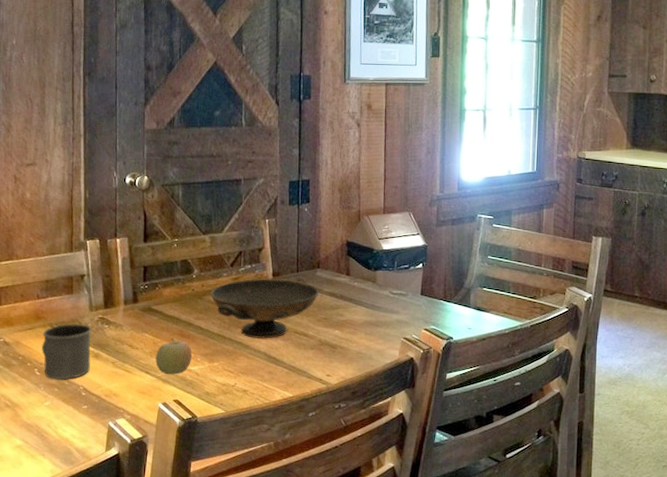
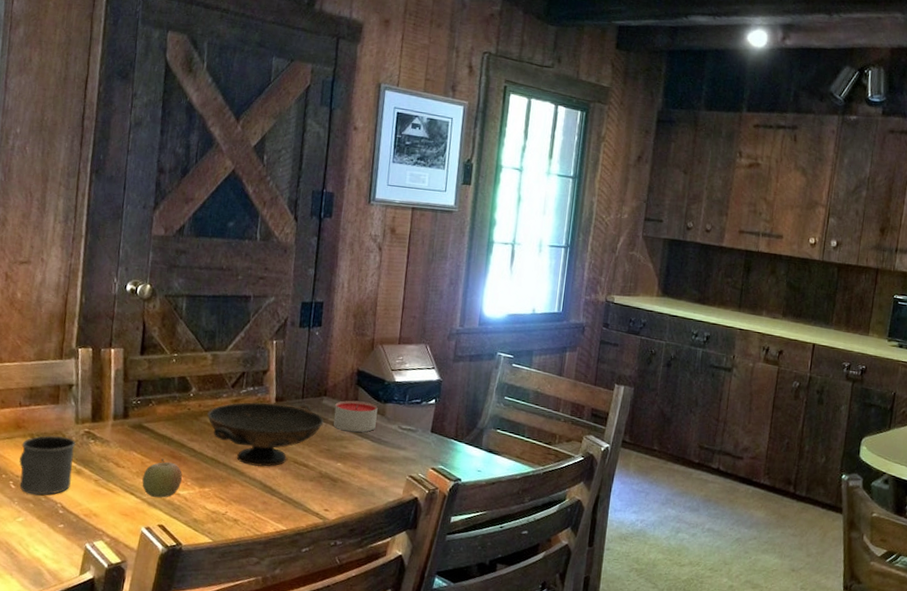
candle: none [328,270,369,300] -> present [333,400,378,433]

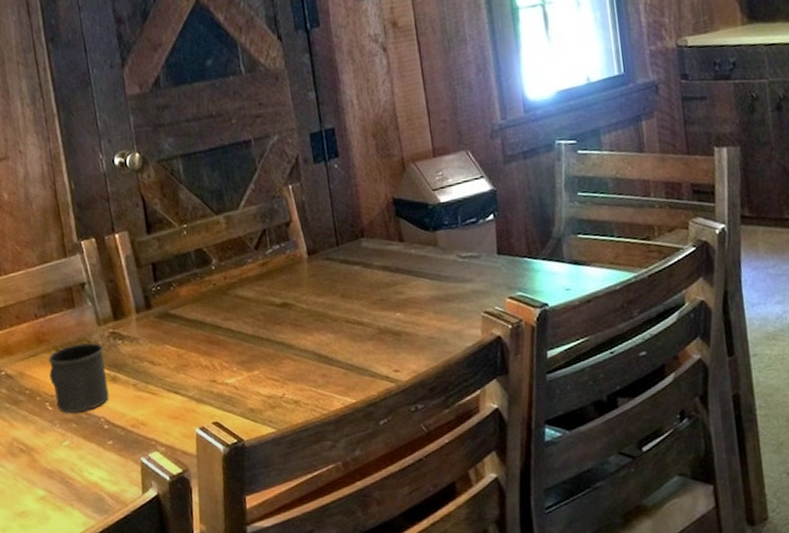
fruit: present [142,458,182,498] -> none [183,346,226,392]
decorative bowl: present [207,401,324,467] -> none [235,251,369,336]
candle: present [333,400,378,433] -> none [377,234,430,274]

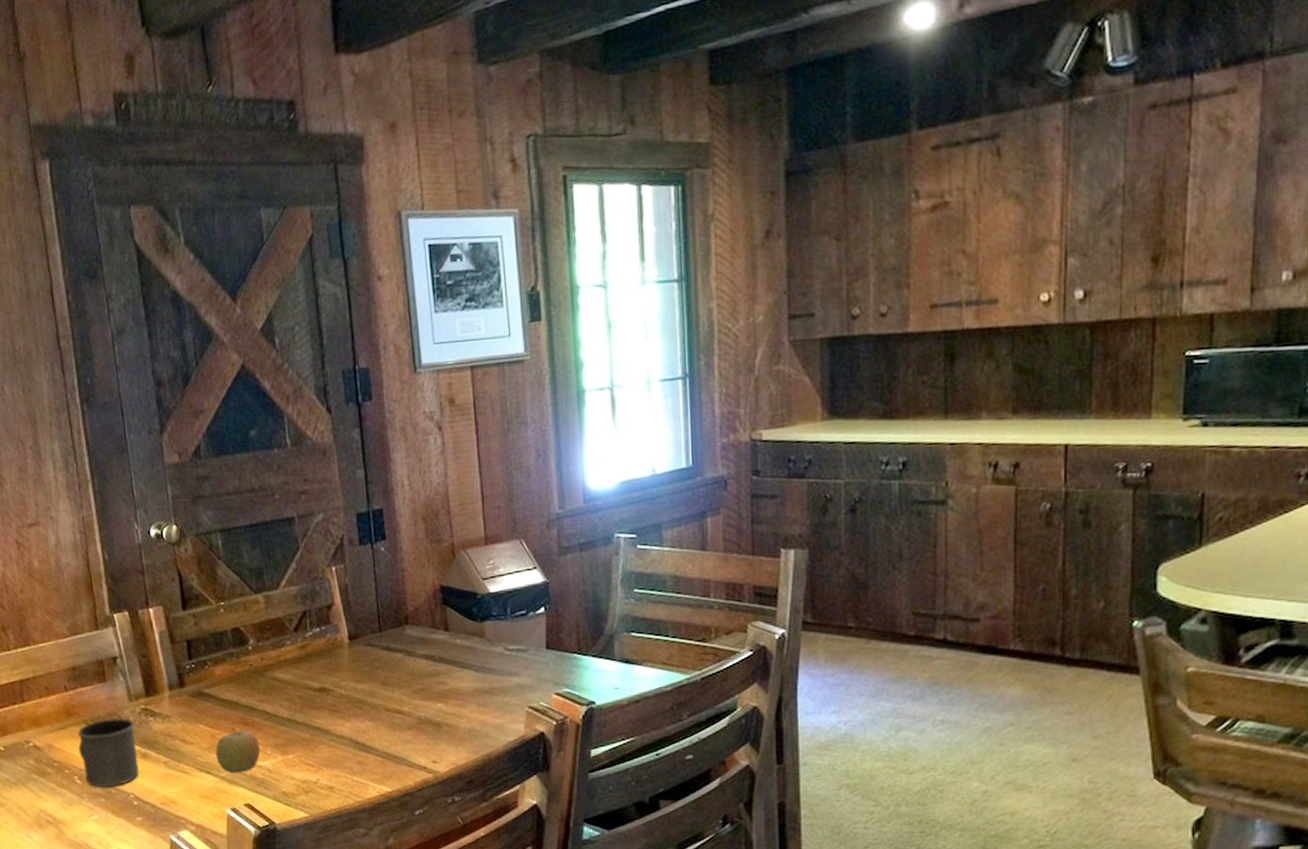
fruit: none [183,346,226,392] -> present [215,727,260,773]

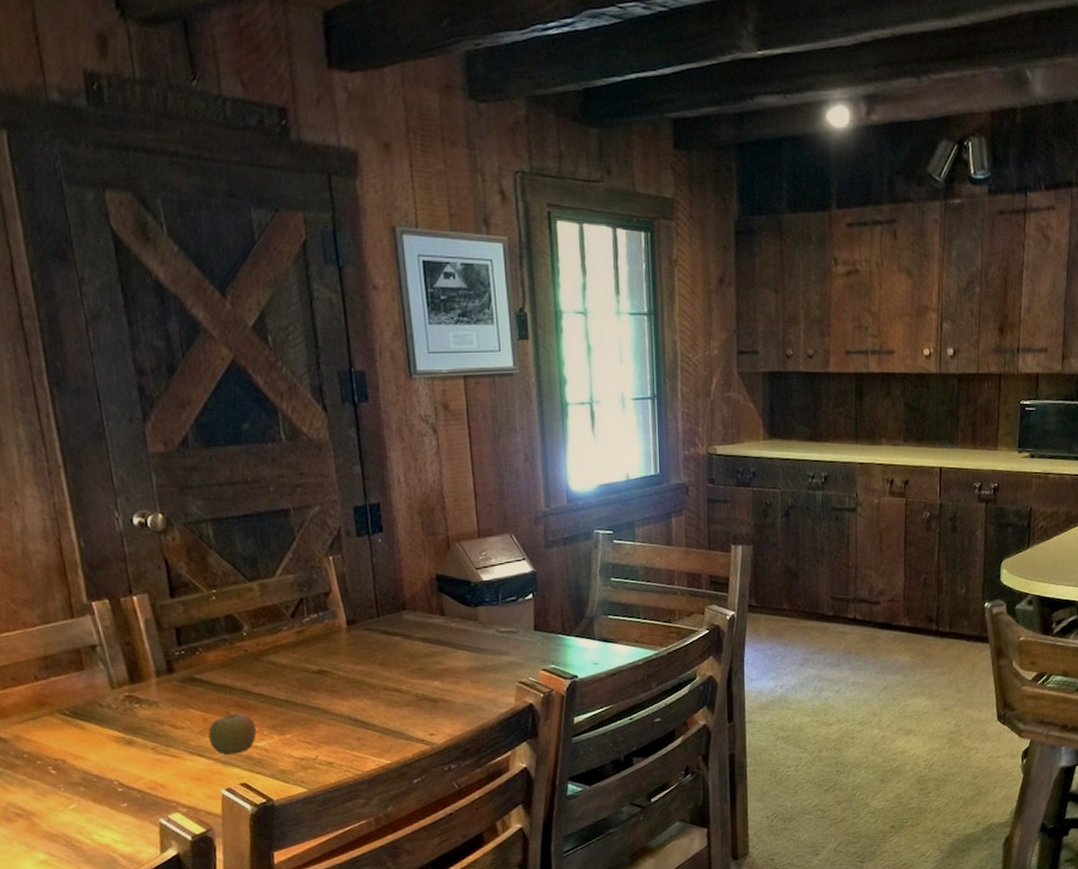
mug: present [77,717,139,787] -> none [51,705,124,776]

